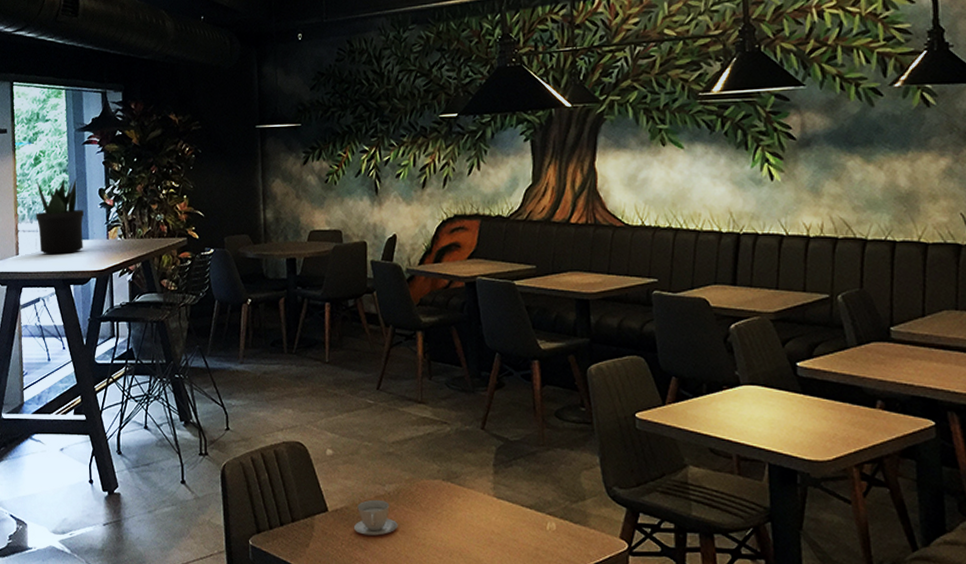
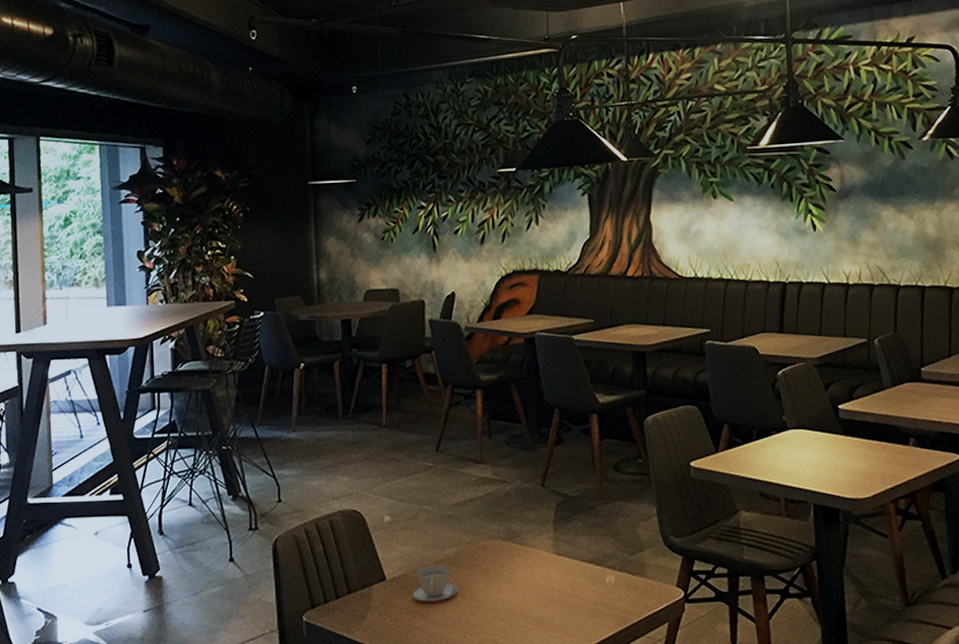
planter: present [35,178,84,255] -> none [65,239,120,324]

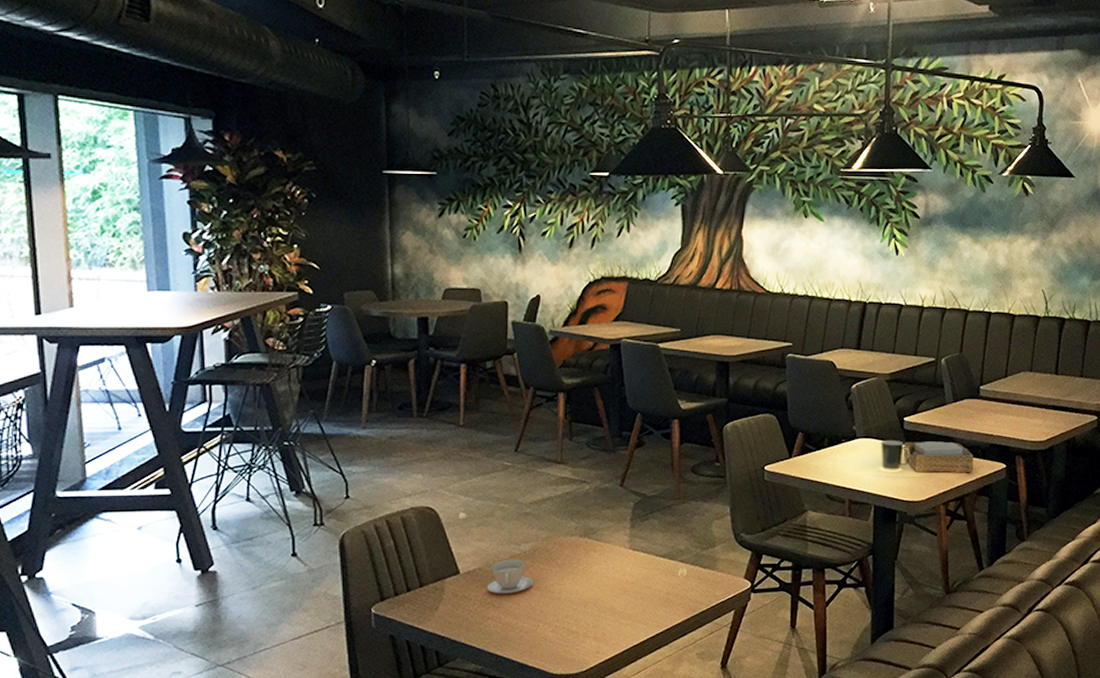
mug: none [815,430,849,465] -> present [881,439,910,471]
napkin holder: none [841,430,923,466] -> present [904,441,974,473]

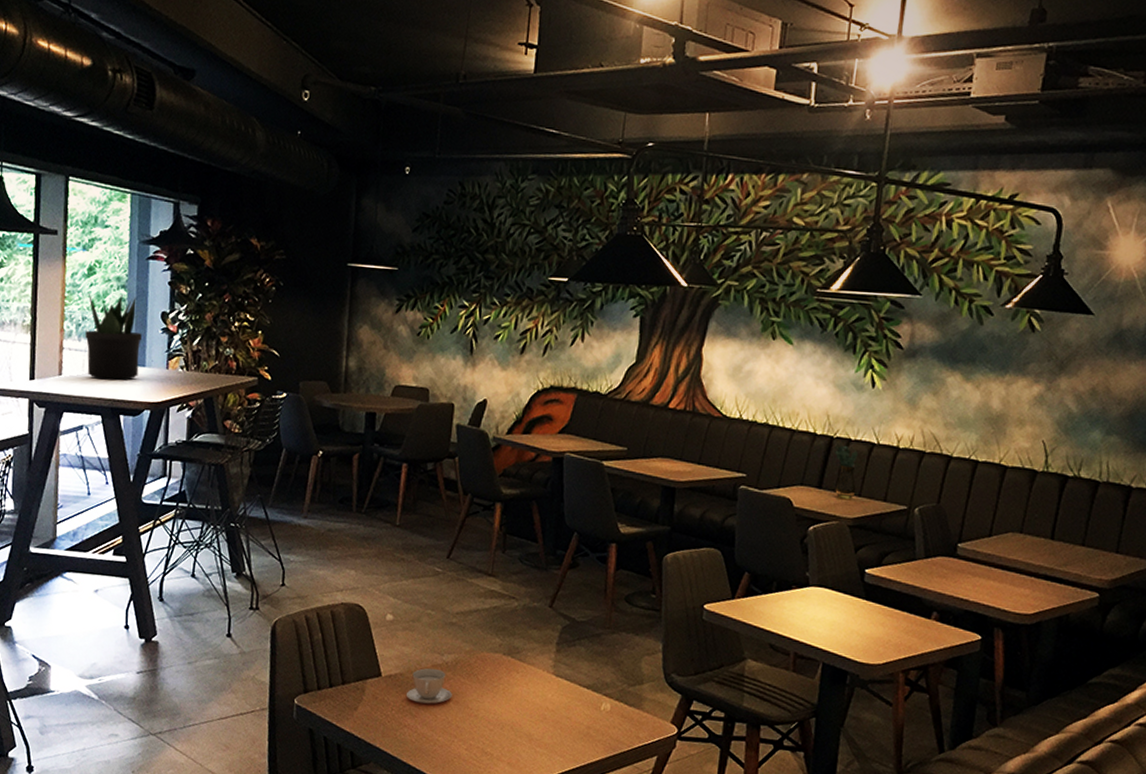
planter: none [94,217,163,308] -> present [85,292,142,381]
vase: none [869,306,890,358] -> present [835,441,859,501]
mug: present [881,439,910,471] -> none [834,591,869,628]
napkin holder: present [904,441,974,473] -> none [861,596,944,641]

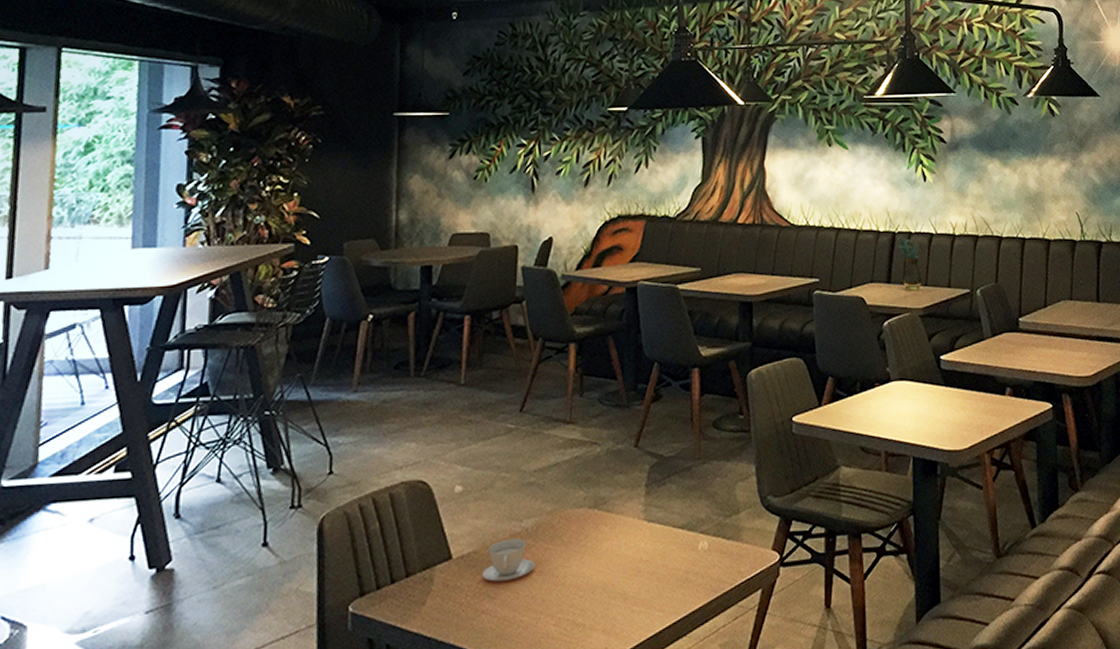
planter: present [85,292,142,381] -> none [80,170,152,268]

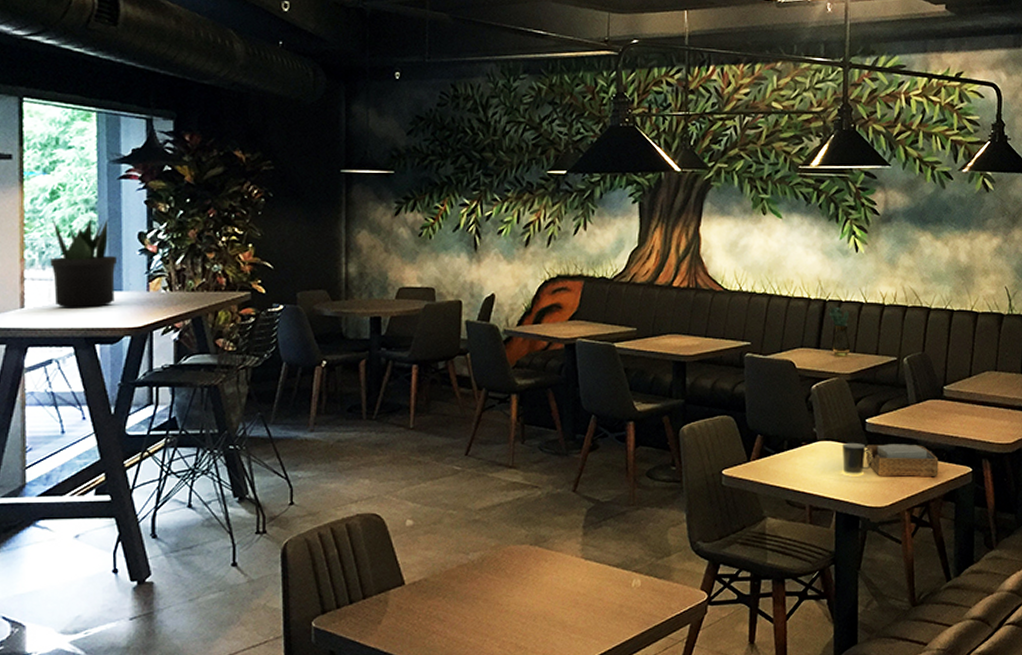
planter: none [80,170,152,268] -> present [50,217,117,308]
teacup: present [481,538,535,582] -> none [432,569,481,606]
mug: none [917,381,949,417] -> present [842,442,872,475]
napkin holder: none [942,381,1018,417] -> present [866,444,939,478]

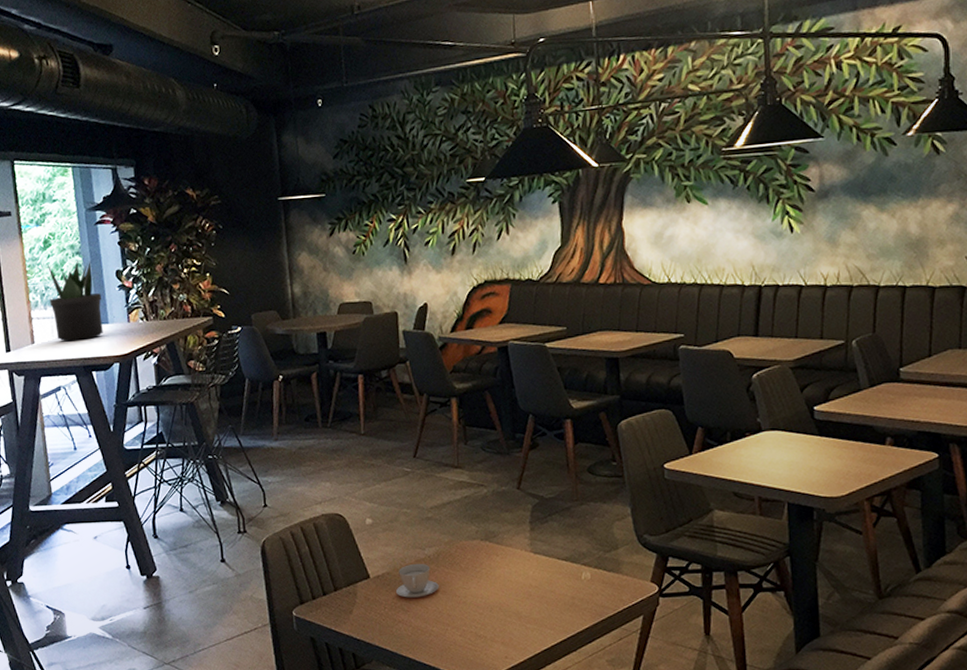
teacup: none [432,569,481,606] -> present [395,563,439,598]
vase: present [829,304,851,357] -> none [765,289,792,344]
mug: present [842,442,872,475] -> none [790,431,824,465]
napkin holder: present [866,444,939,478] -> none [816,430,900,466]

